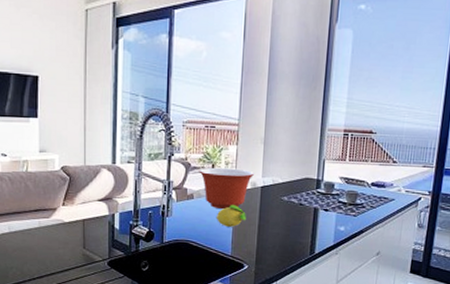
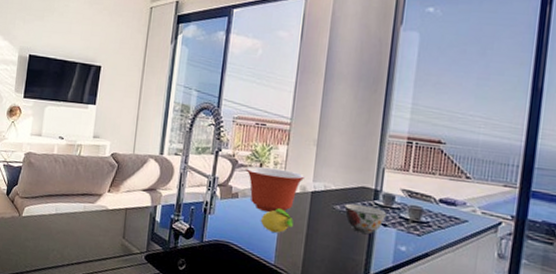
soup bowl: none [291,193,328,219] -> present [344,203,388,234]

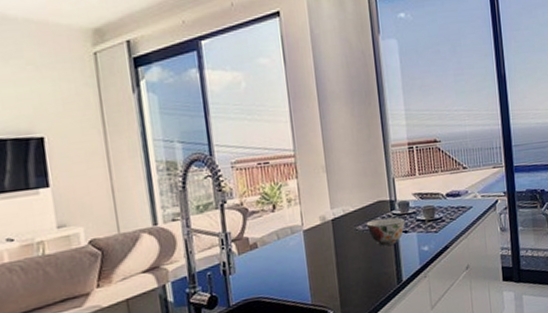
mixing bowl: present [245,166,304,213] -> none [258,204,321,254]
fruit: present [260,208,294,233] -> none [287,245,321,272]

